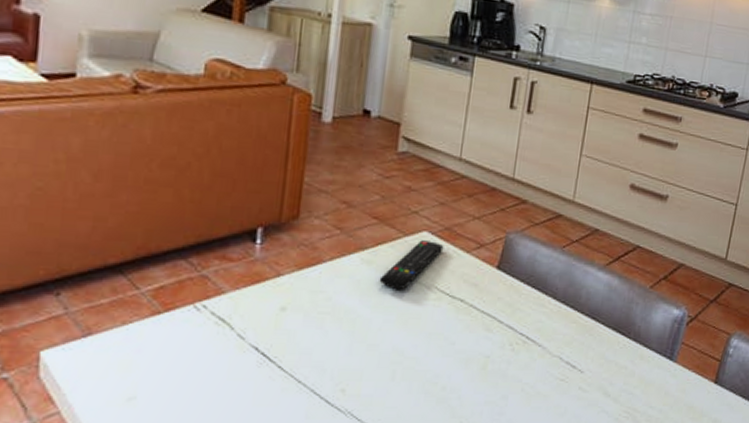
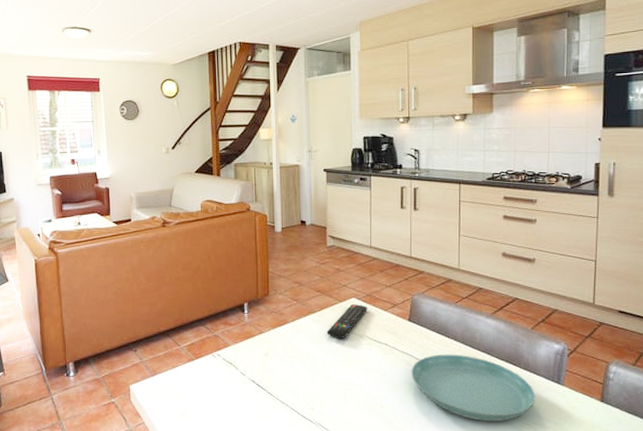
saucer: none [490,317,642,409] -> present [411,354,536,422]

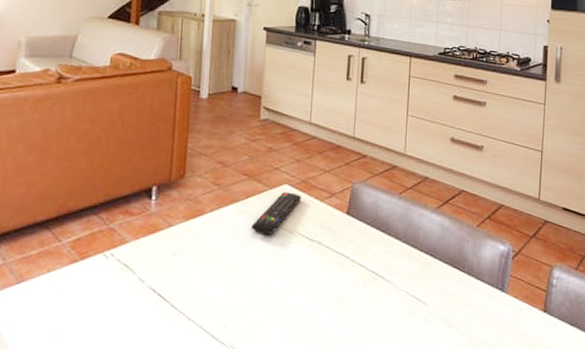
saucer: present [411,354,536,422] -> none [346,255,479,339]

